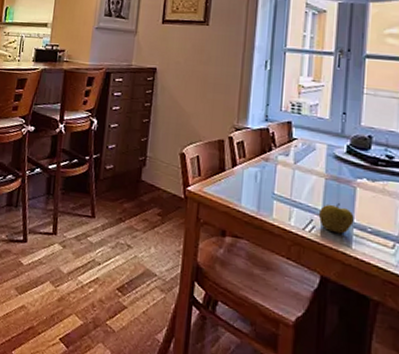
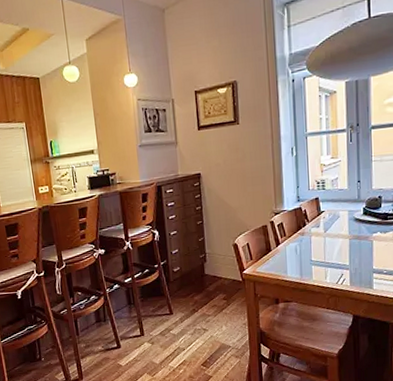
apple: present [318,202,354,234] -> none [346,255,373,280]

